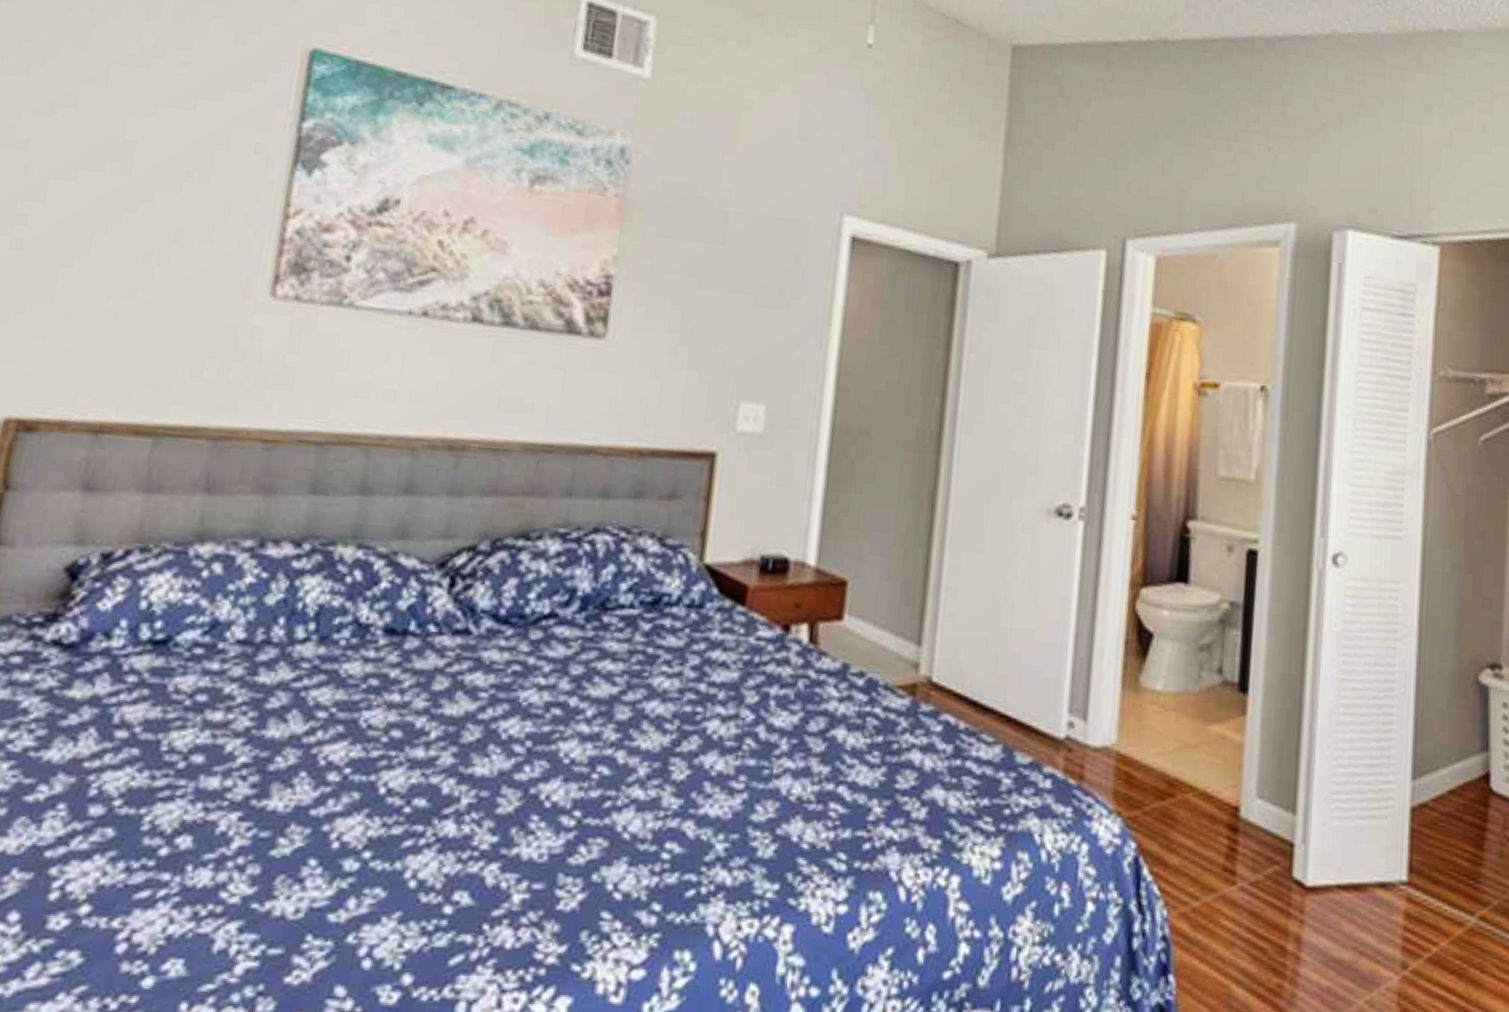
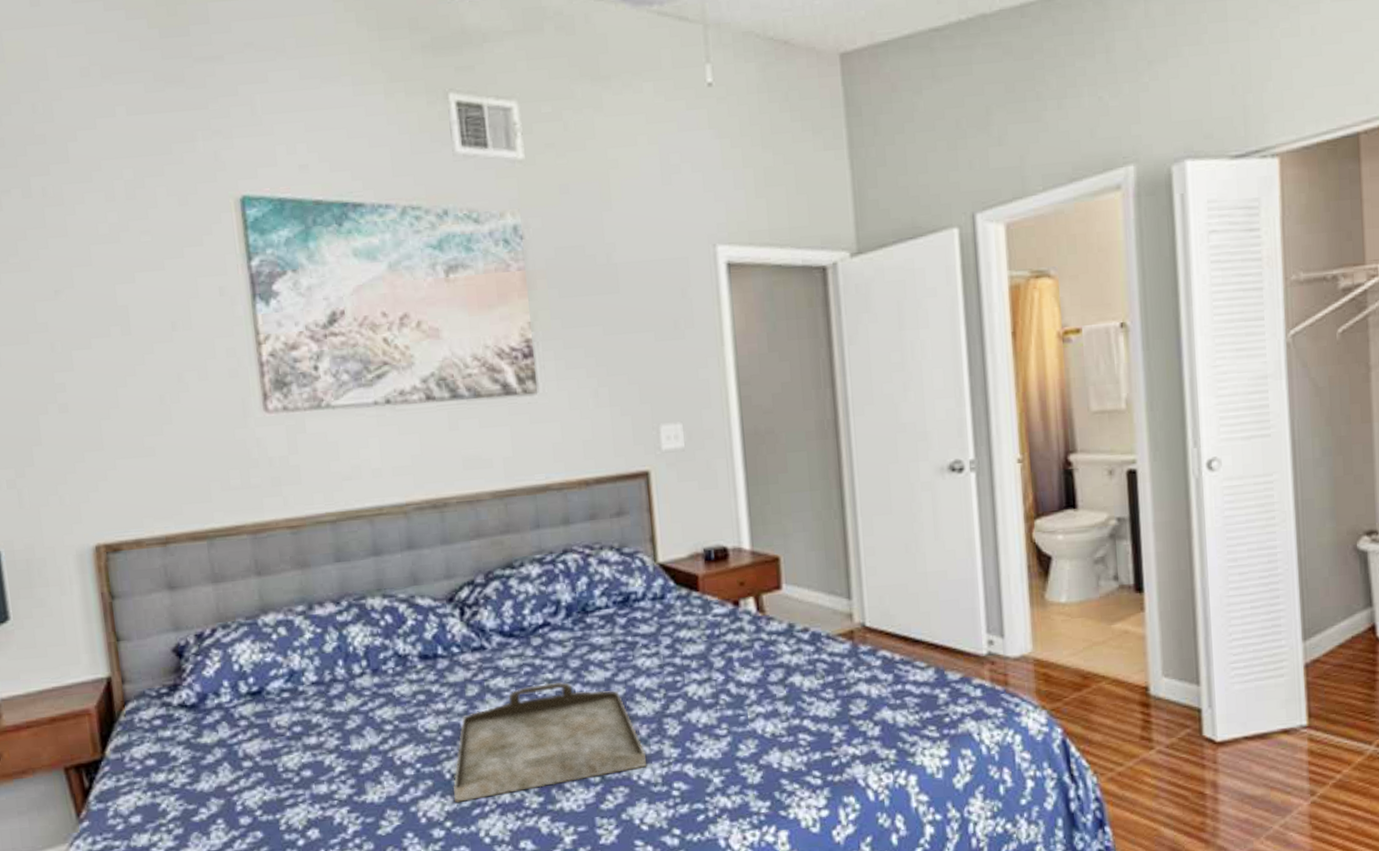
serving tray: none [383,689,639,828] -> present [453,681,646,802]

